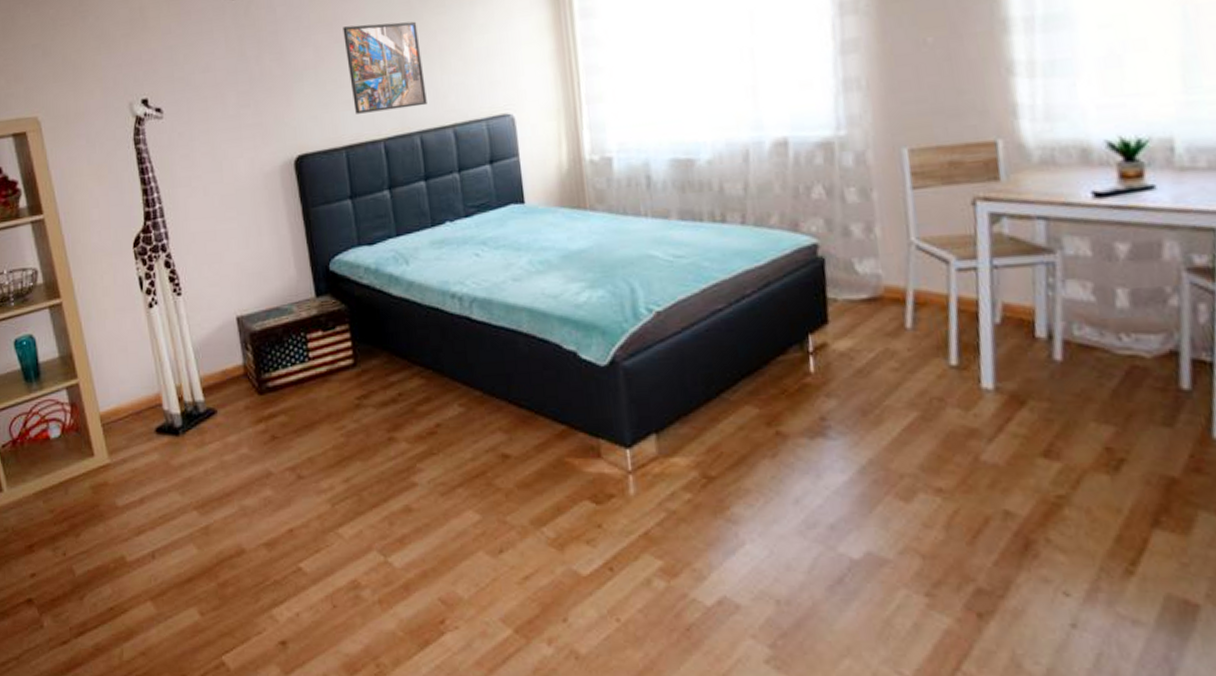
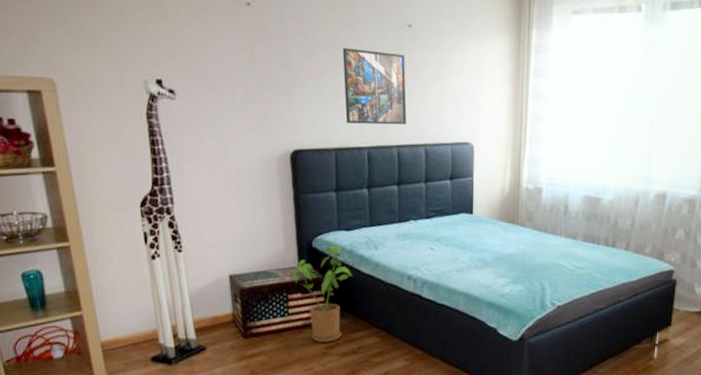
house plant: none [310,265,382,392] -> present [293,245,352,342]

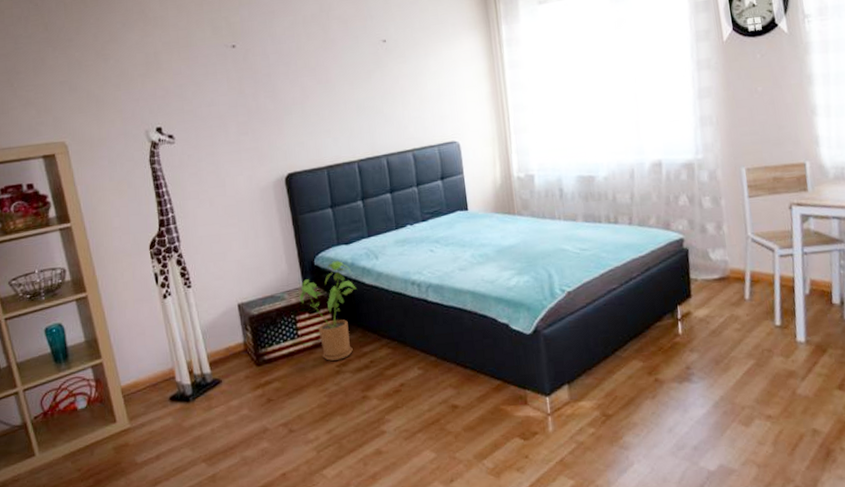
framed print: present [343,48,407,125] -> none [324,68,392,141]

